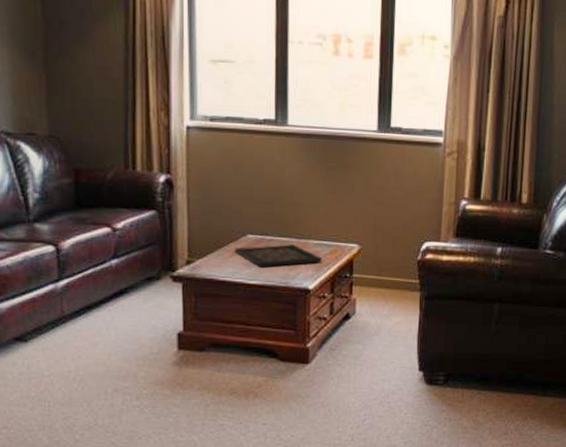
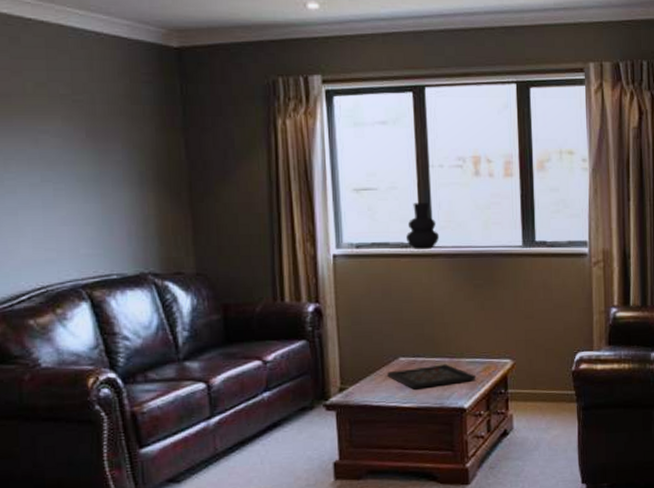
vase: none [261,79,295,127] -> present [406,203,440,249]

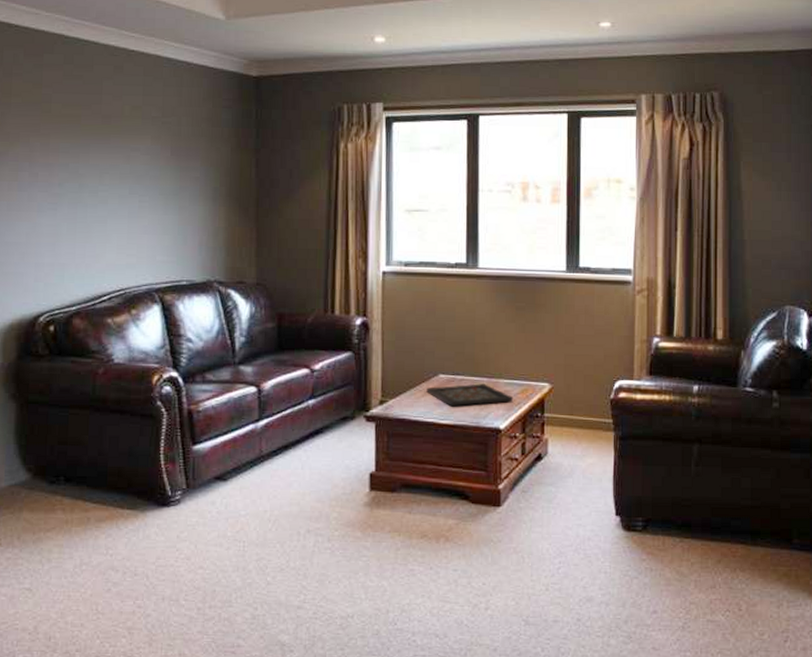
vase: present [406,203,440,249] -> none [453,225,485,270]

